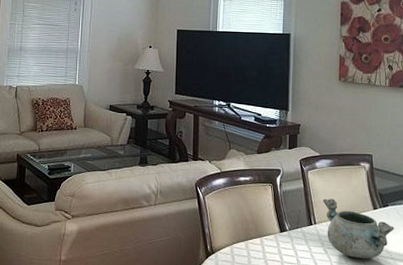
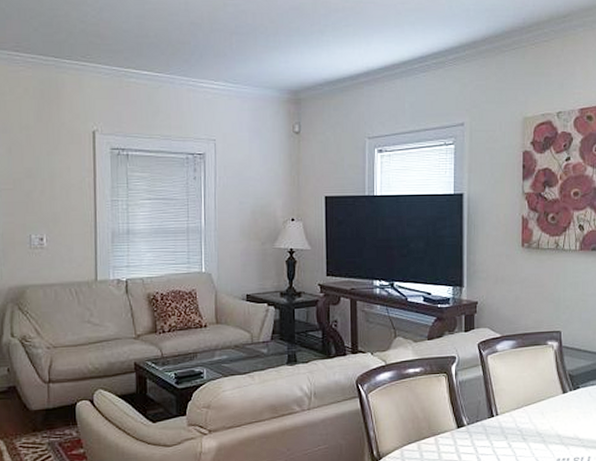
decorative bowl: present [323,198,395,259] -> none [506,385,587,450]

